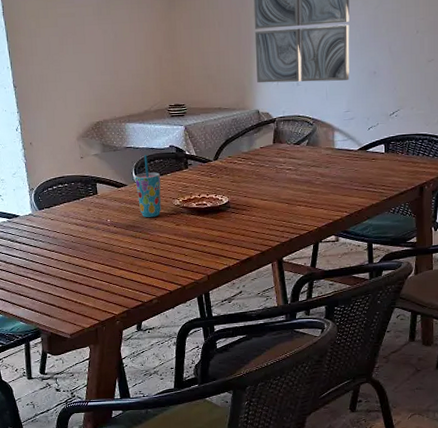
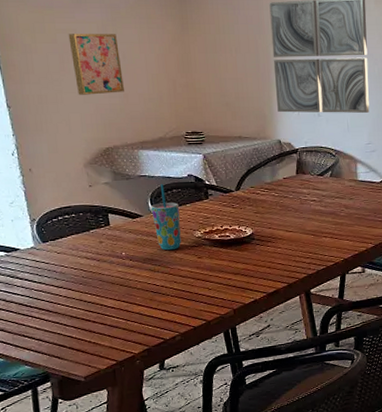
wall art: none [67,15,115,74] -> present [68,34,124,95]

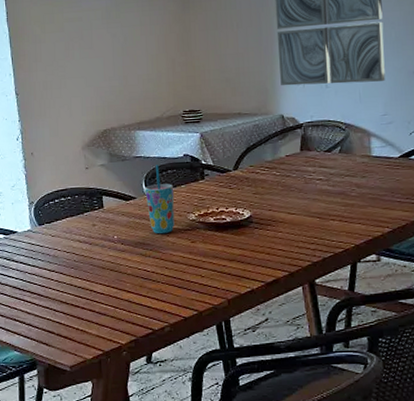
wall art: present [68,34,124,95] -> none [74,19,124,80]

